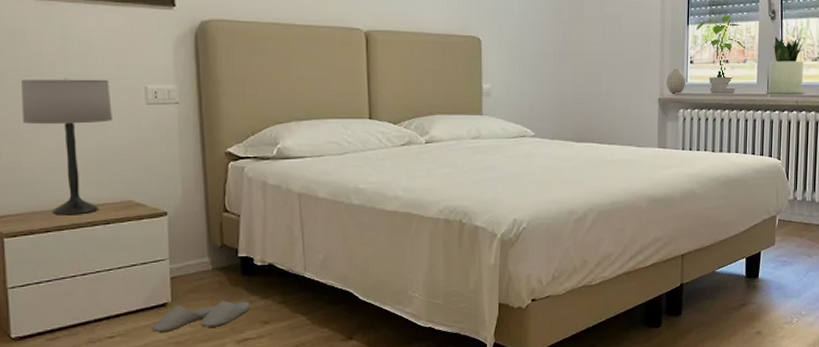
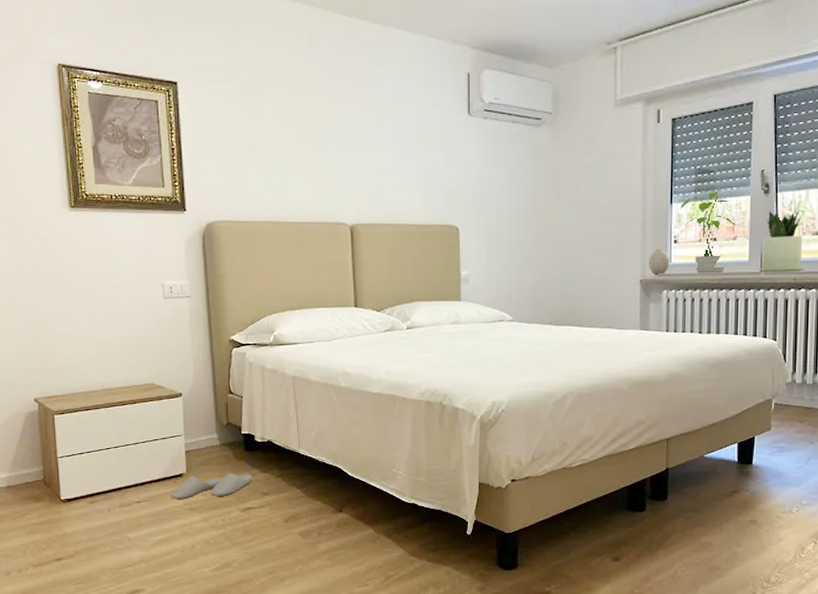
table lamp: present [21,77,114,216] -> none [66,277,138,396]

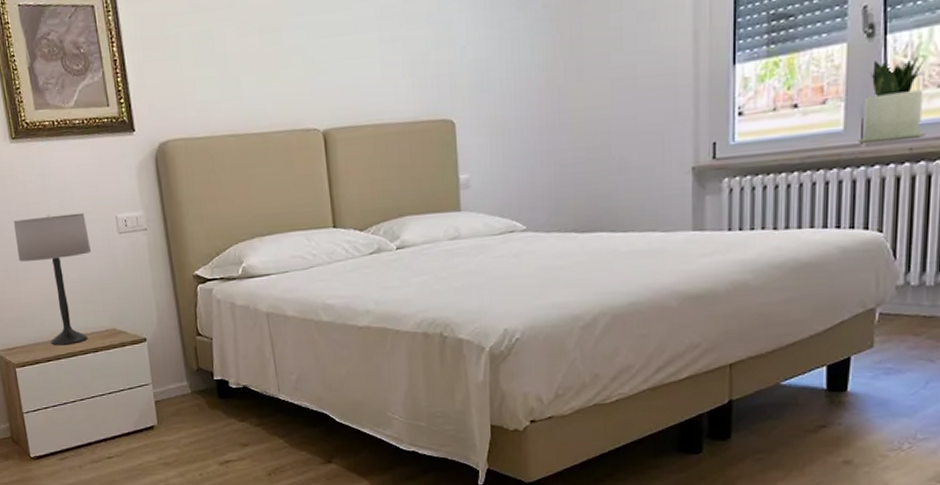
table lamp: none [66,277,138,396] -> present [14,212,92,346]
slippers: present [171,473,252,499] -> none [143,423,229,453]
vase: present [649,248,670,275] -> none [704,124,733,159]
potted plant: present [680,189,736,274] -> none [746,39,826,153]

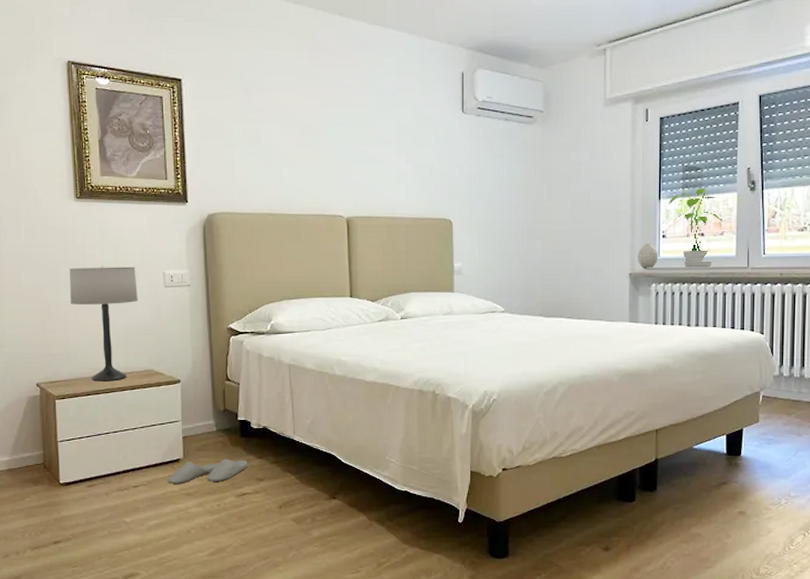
slippers: none [143,423,229,453] -> present [168,458,248,484]
vase: none [704,124,733,159] -> present [638,243,659,268]
potted plant: none [746,39,826,153] -> present [668,186,723,268]
planter: present [857,54,928,144] -> none [745,206,792,267]

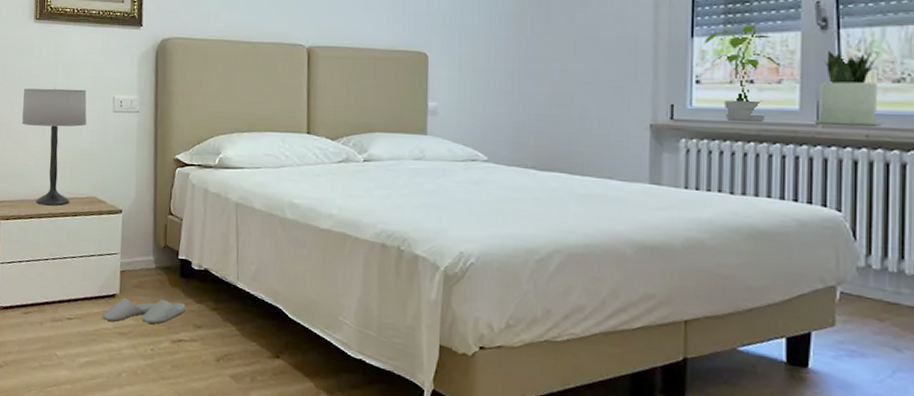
vase: present [638,243,659,268] -> none [662,89,690,120]
planter: none [745,206,792,267] -> present [813,50,884,128]

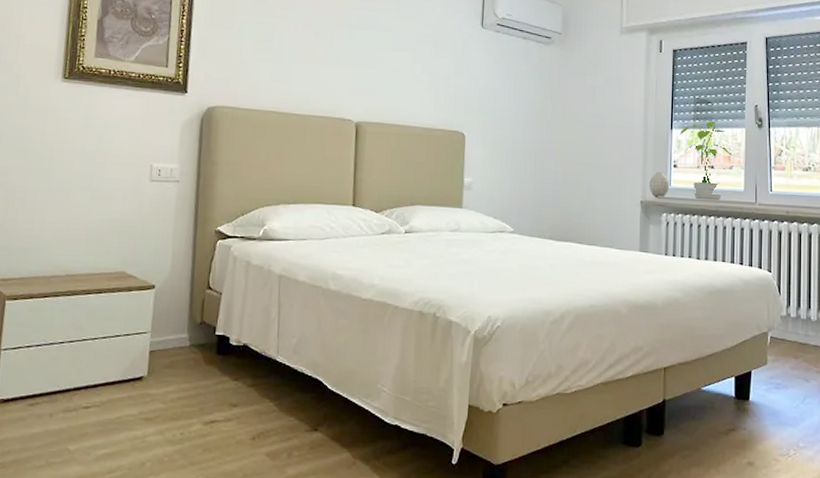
table lamp: present [22,87,87,206] -> none [40,153,121,283]
slippers: present [102,297,186,324] -> none [125,378,221,406]
vase: none [662,89,690,120] -> present [649,171,670,197]
planter: present [813,50,884,128] -> none [753,144,798,206]

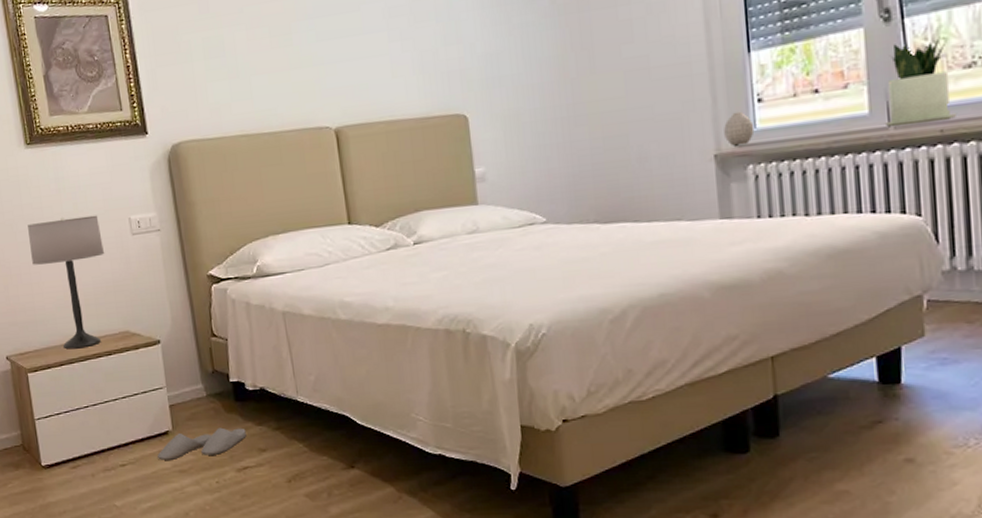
table lamp: none [40,153,121,283] -> present [28,215,105,350]
slippers: none [125,378,221,406] -> present [157,427,246,460]
potted plant: present [679,119,732,201] -> none [761,25,846,139]
planter: none [753,144,798,206] -> present [884,36,958,128]

